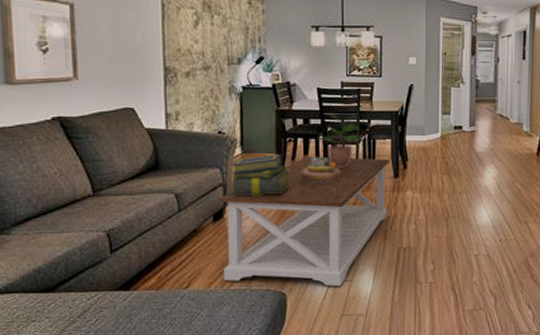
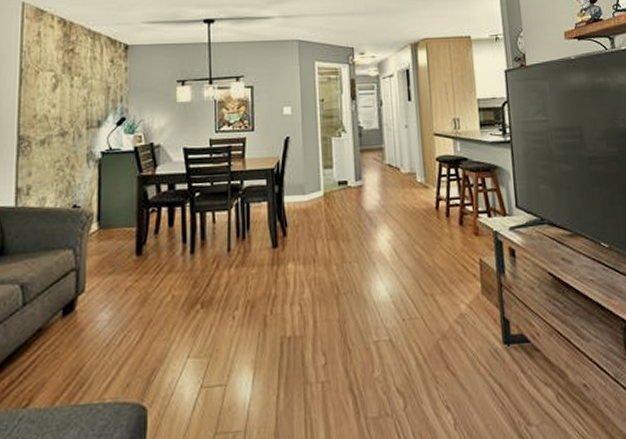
coffee table: present [218,156,389,286] -> none [70,225,267,395]
stack of books: present [230,155,291,197] -> none [85,228,154,283]
decorative bowl: present [301,156,341,184] -> none [165,227,211,262]
potted plant: present [319,113,361,167] -> none [186,176,233,240]

